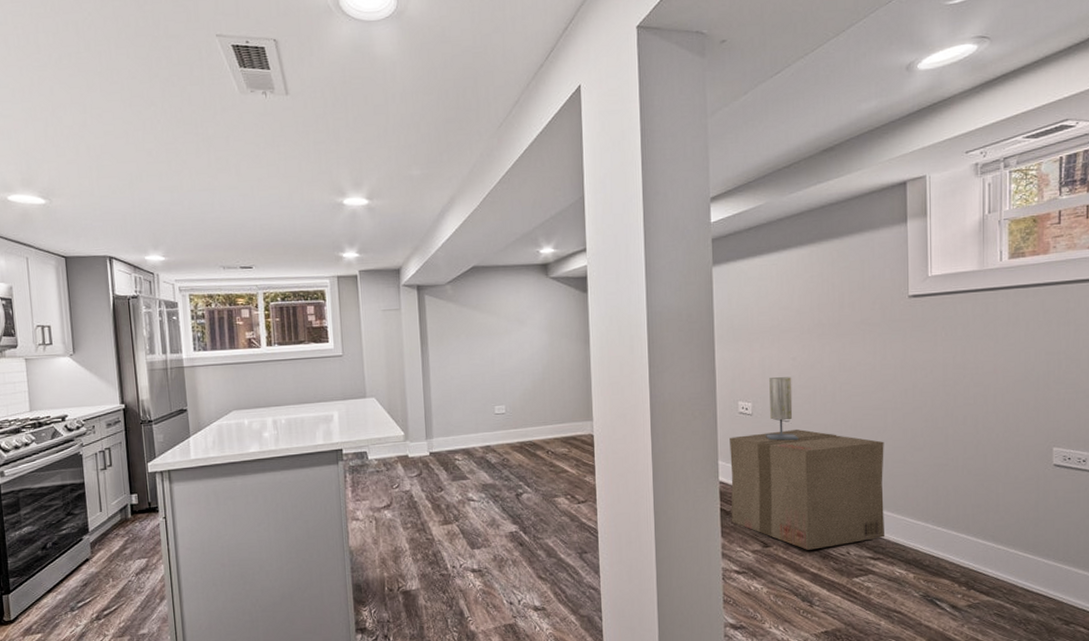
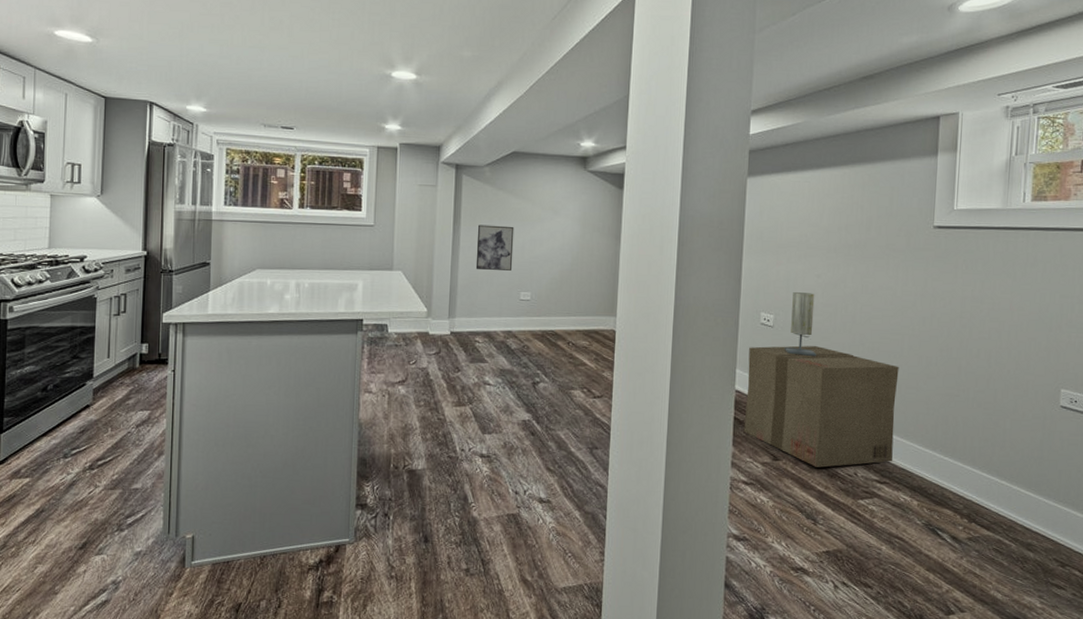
wall art: none [446,342,484,388] -> present [475,224,514,271]

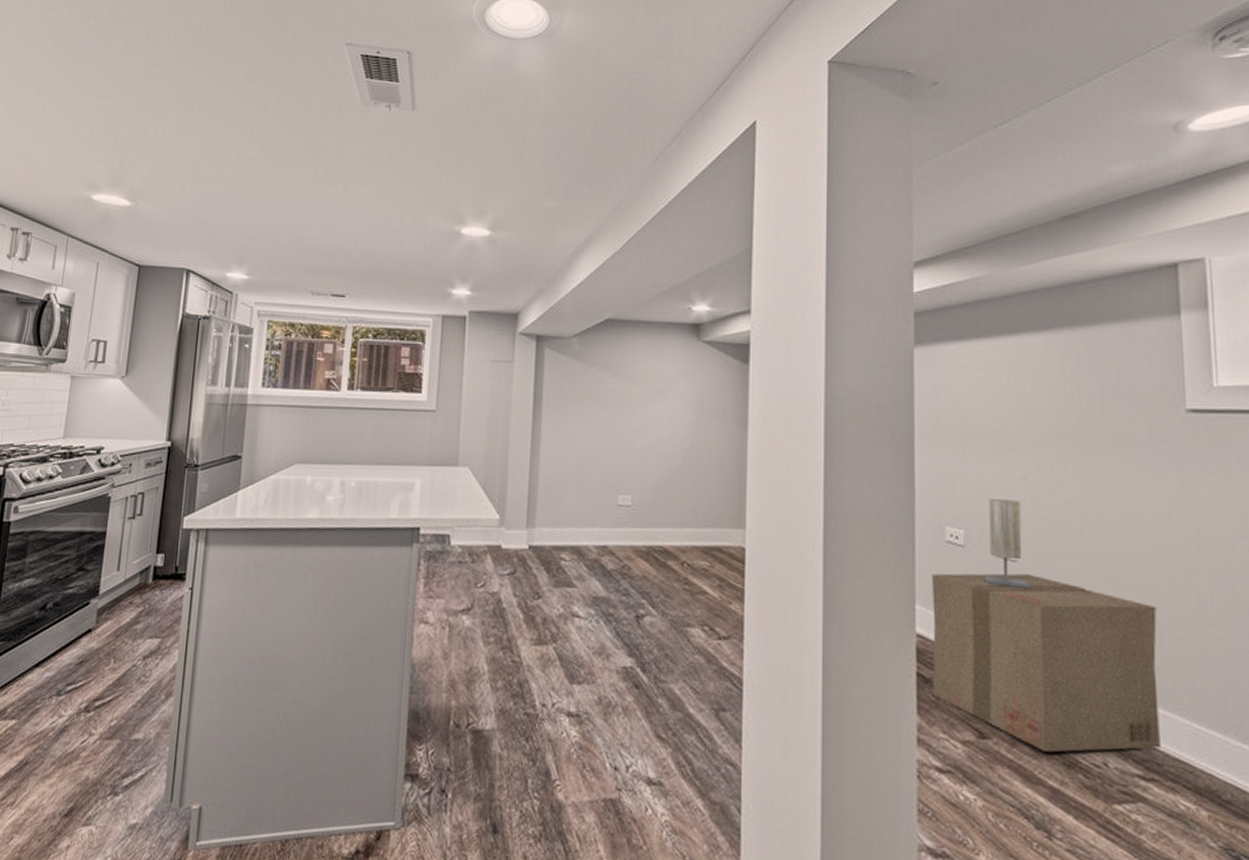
wall art: present [475,224,514,271] -> none [561,409,610,467]

